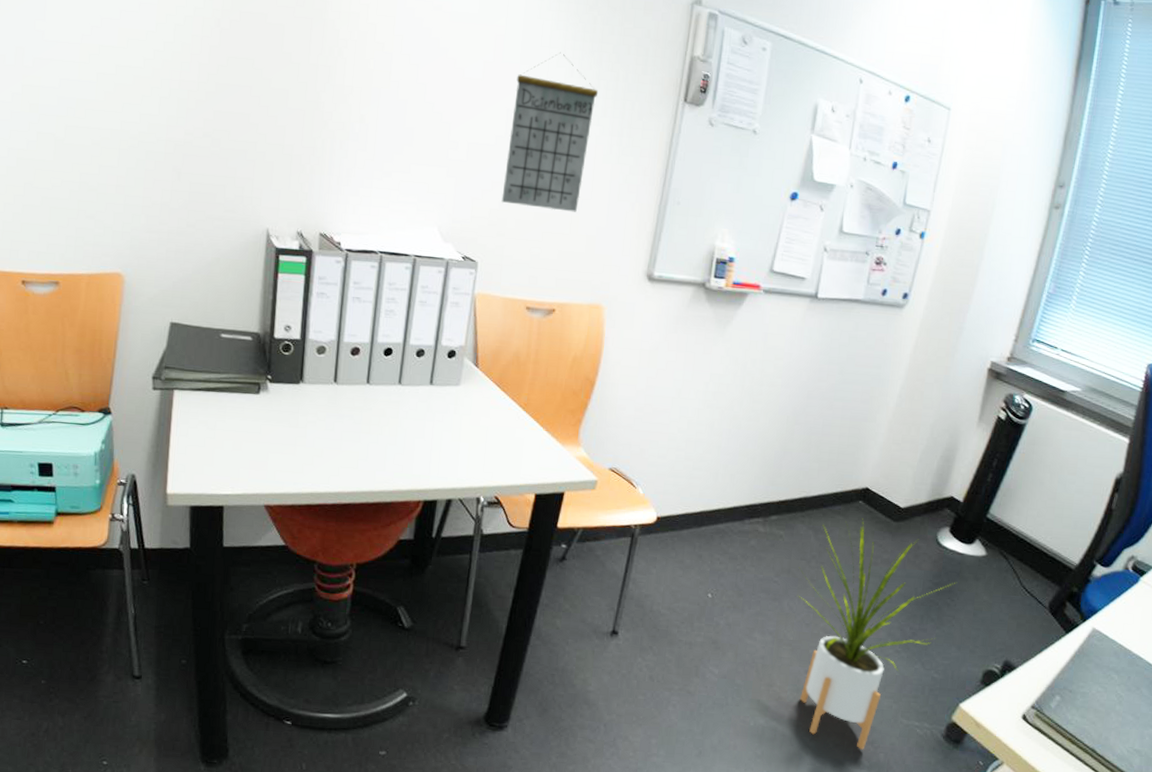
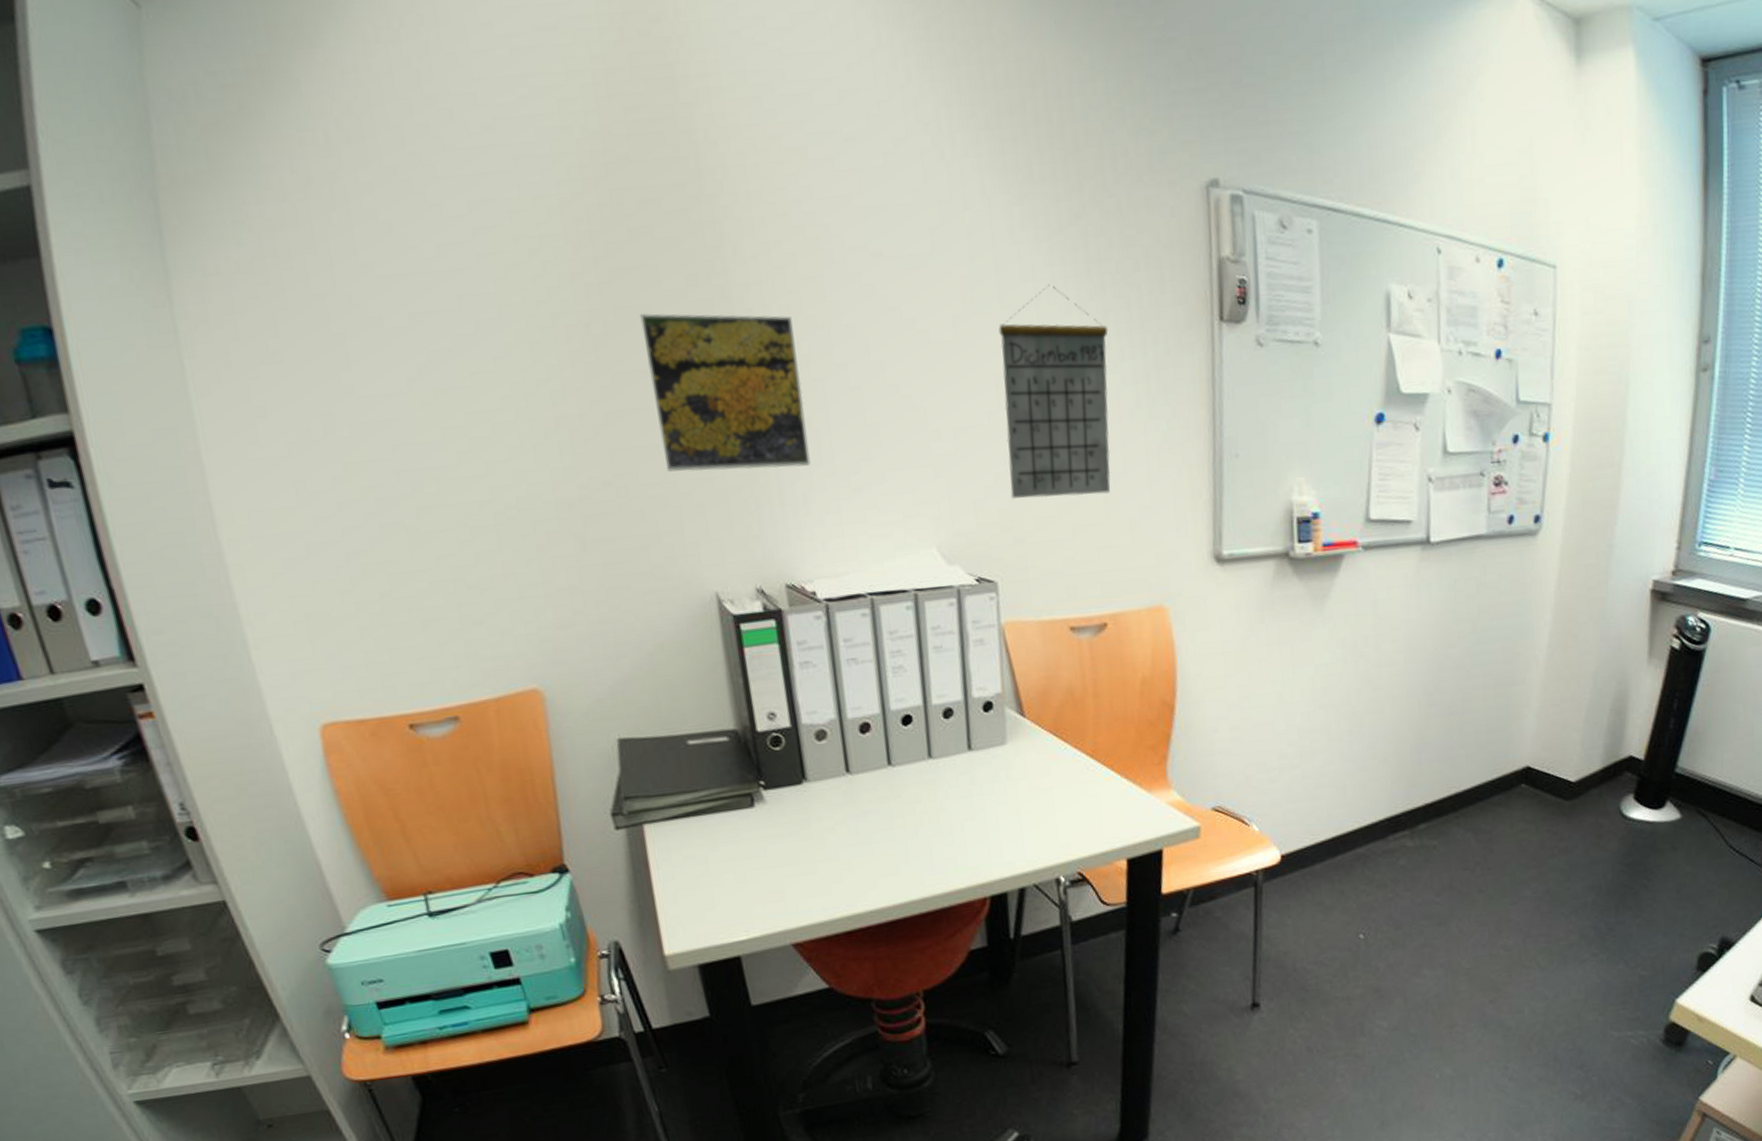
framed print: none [252,19,366,149] -> present [640,313,811,472]
house plant: present [798,518,957,750] -> none [1462,805,1652,1078]

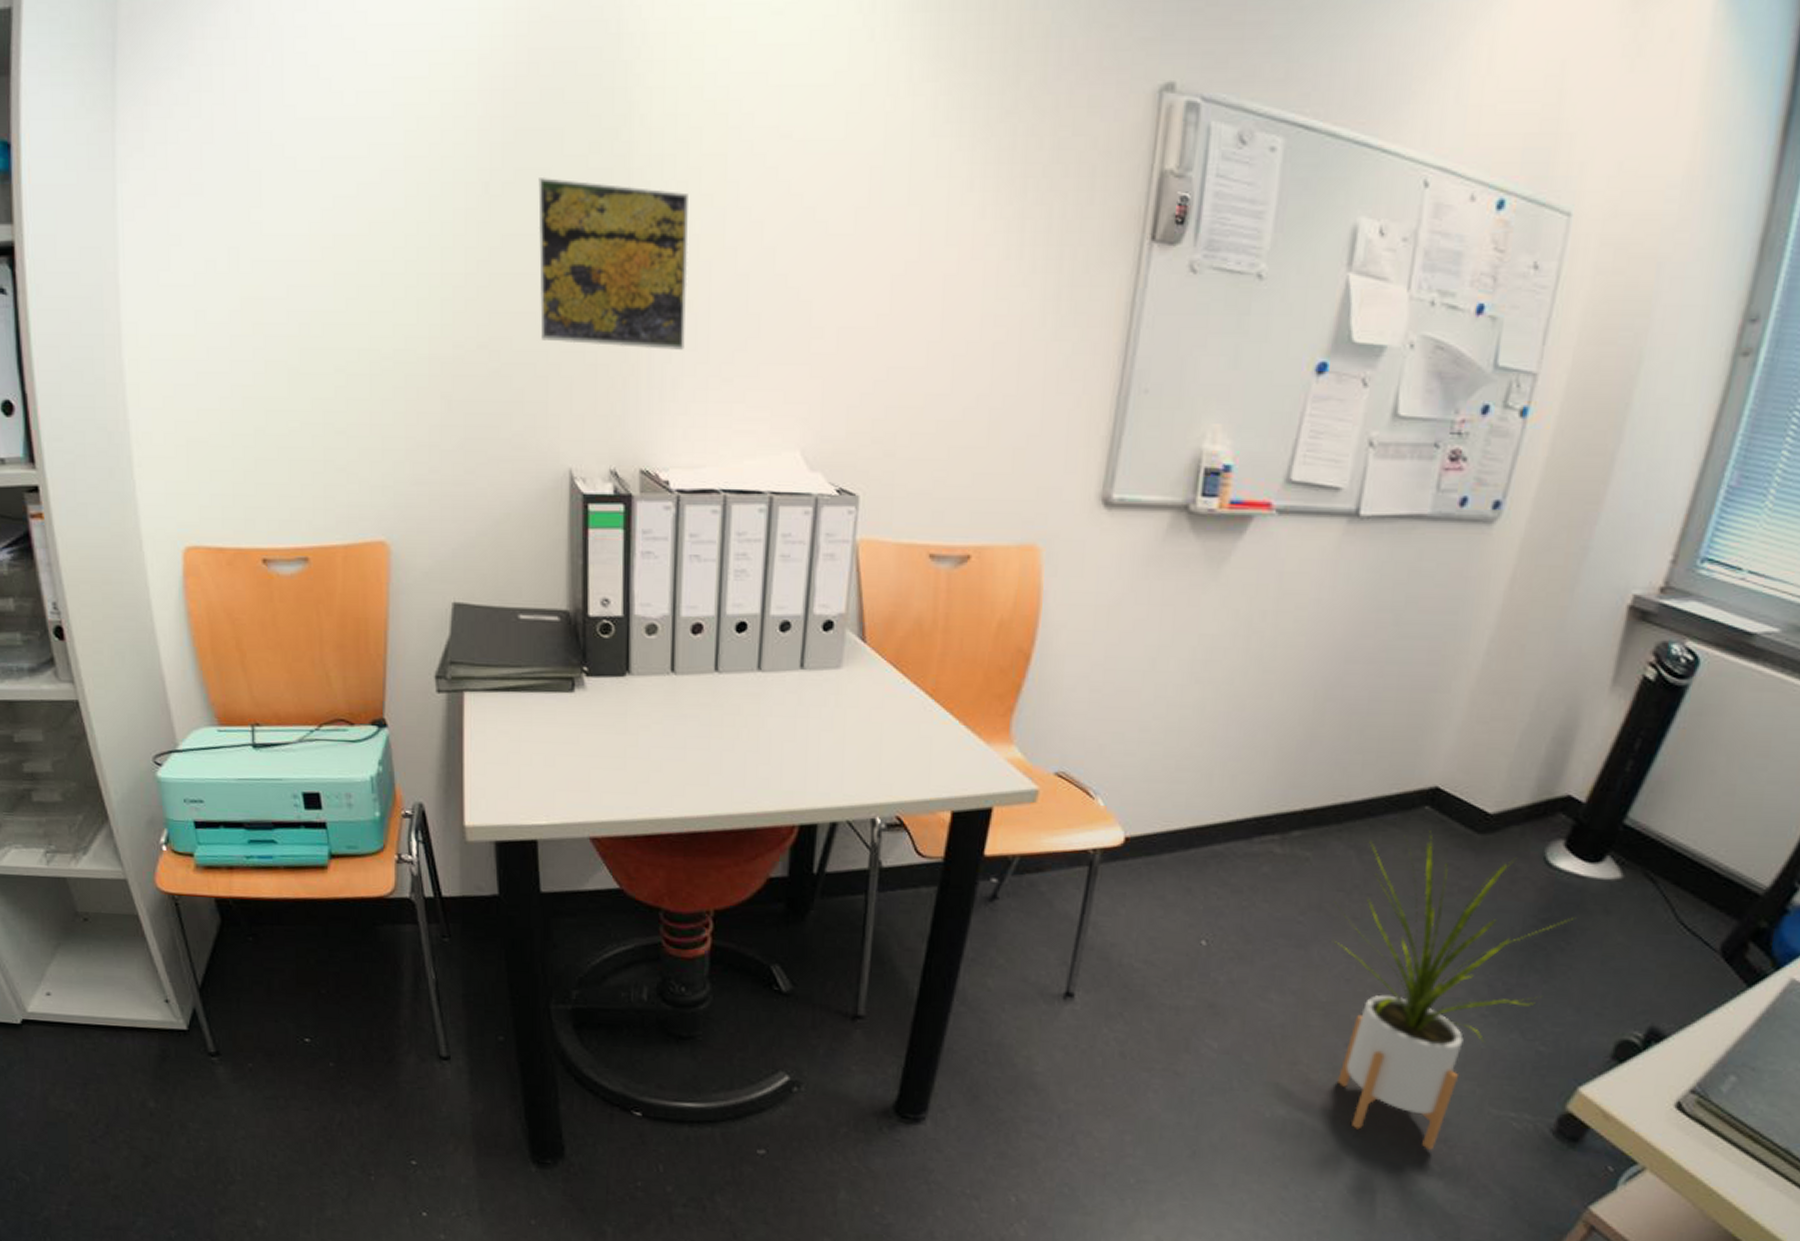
calendar: present [998,285,1111,499] -> none [888,184,1023,416]
house plant: none [1462,805,1652,1078] -> present [1333,831,1577,1150]

